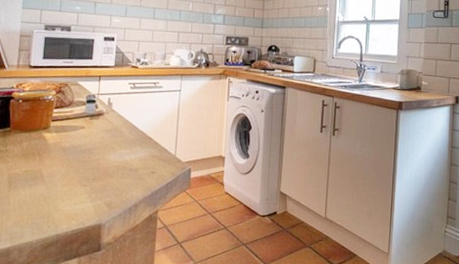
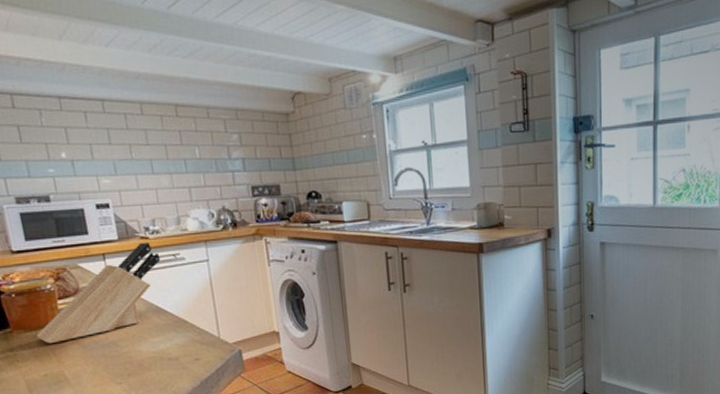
knife block: none [29,70,144,145] -> present [36,242,161,344]

